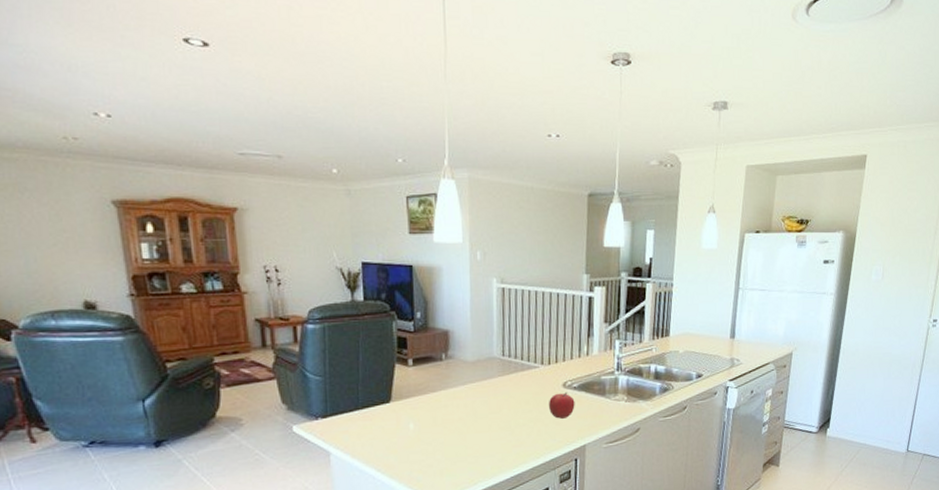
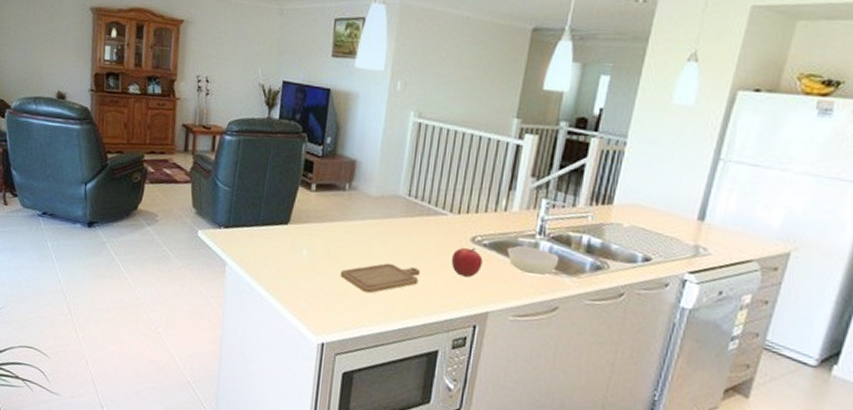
chopping board: none [449,419,524,452] -> present [340,263,421,294]
bowl: none [593,382,636,406] -> present [507,245,560,277]

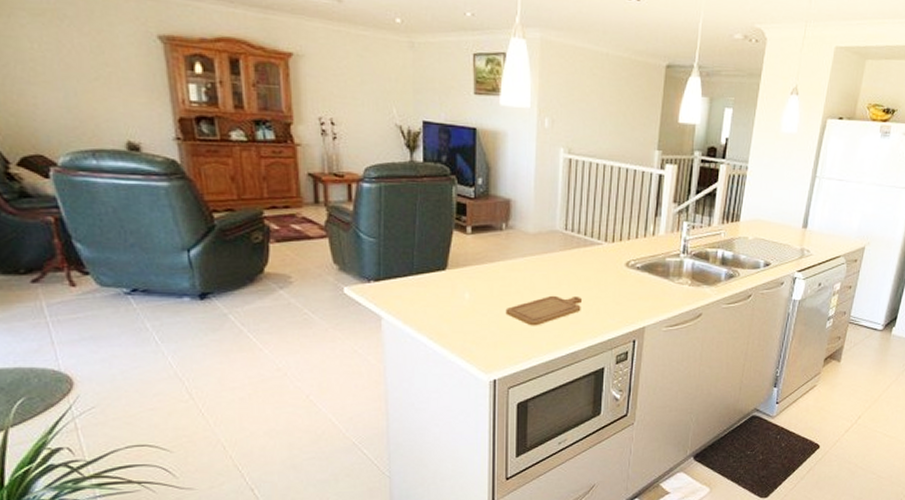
fruit: present [451,247,483,278] -> none [610,272,637,300]
bowl: present [507,245,560,277] -> none [657,264,701,289]

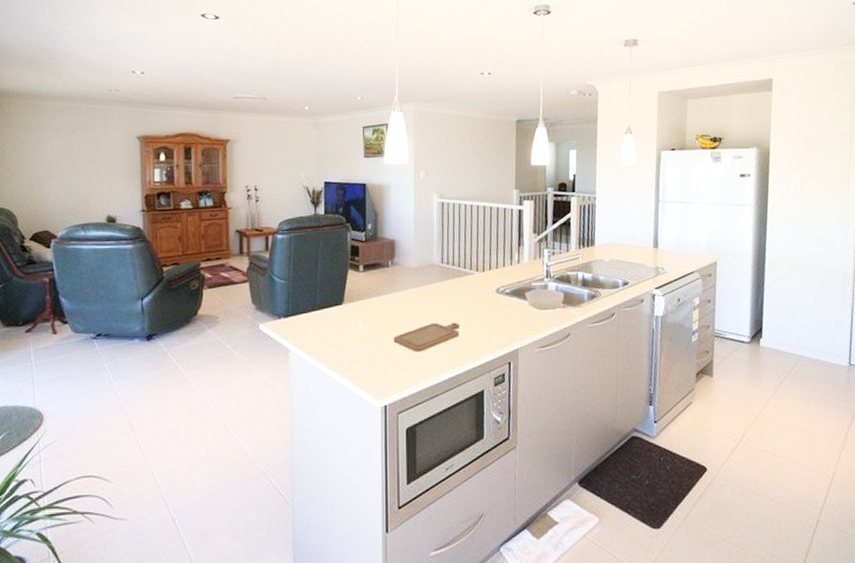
bowl: none [657,264,701,289] -> present [524,288,565,312]

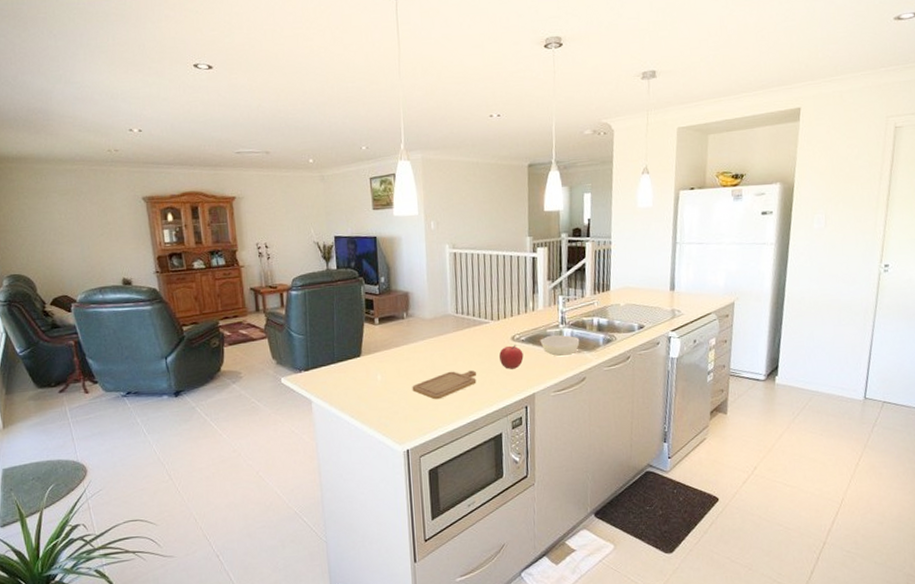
fruit: none [484,298,508,324] -> present [499,345,524,370]

